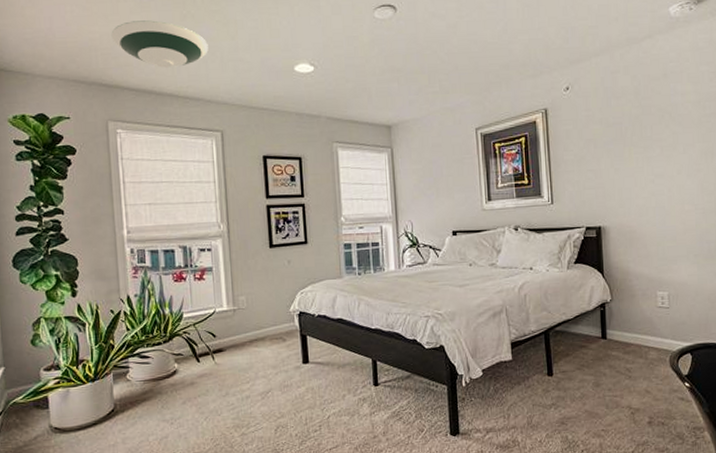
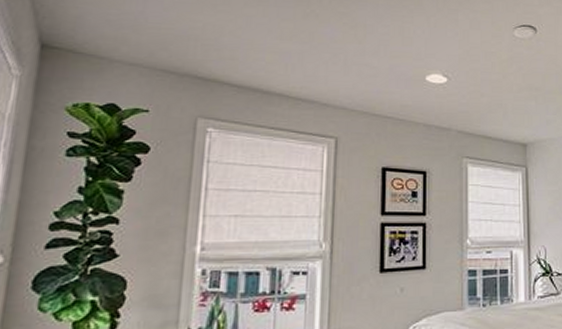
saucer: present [111,20,208,68] -> none [217,13,331,66]

